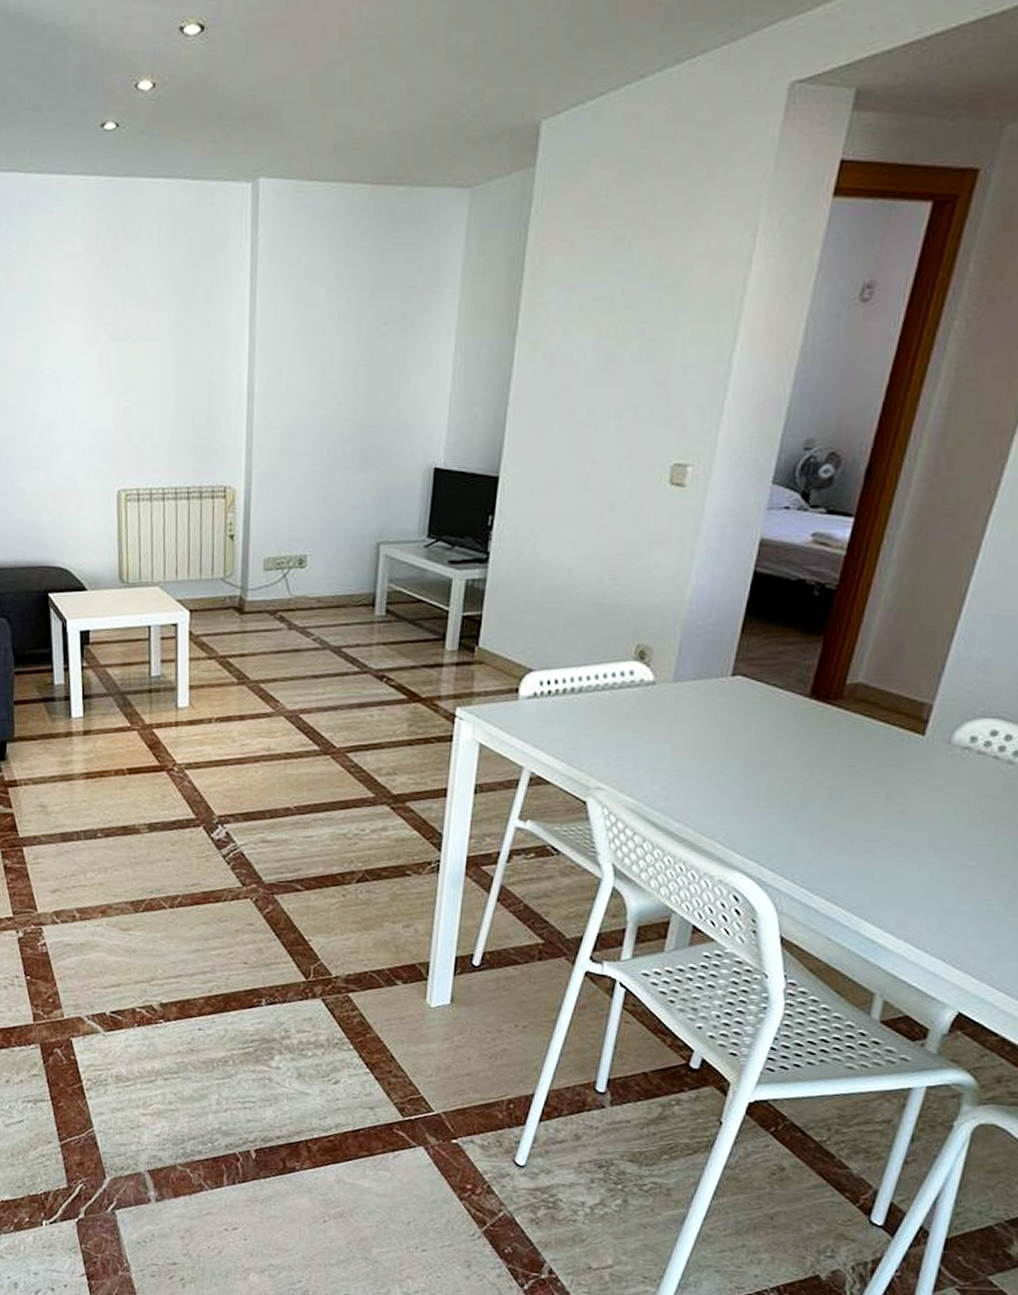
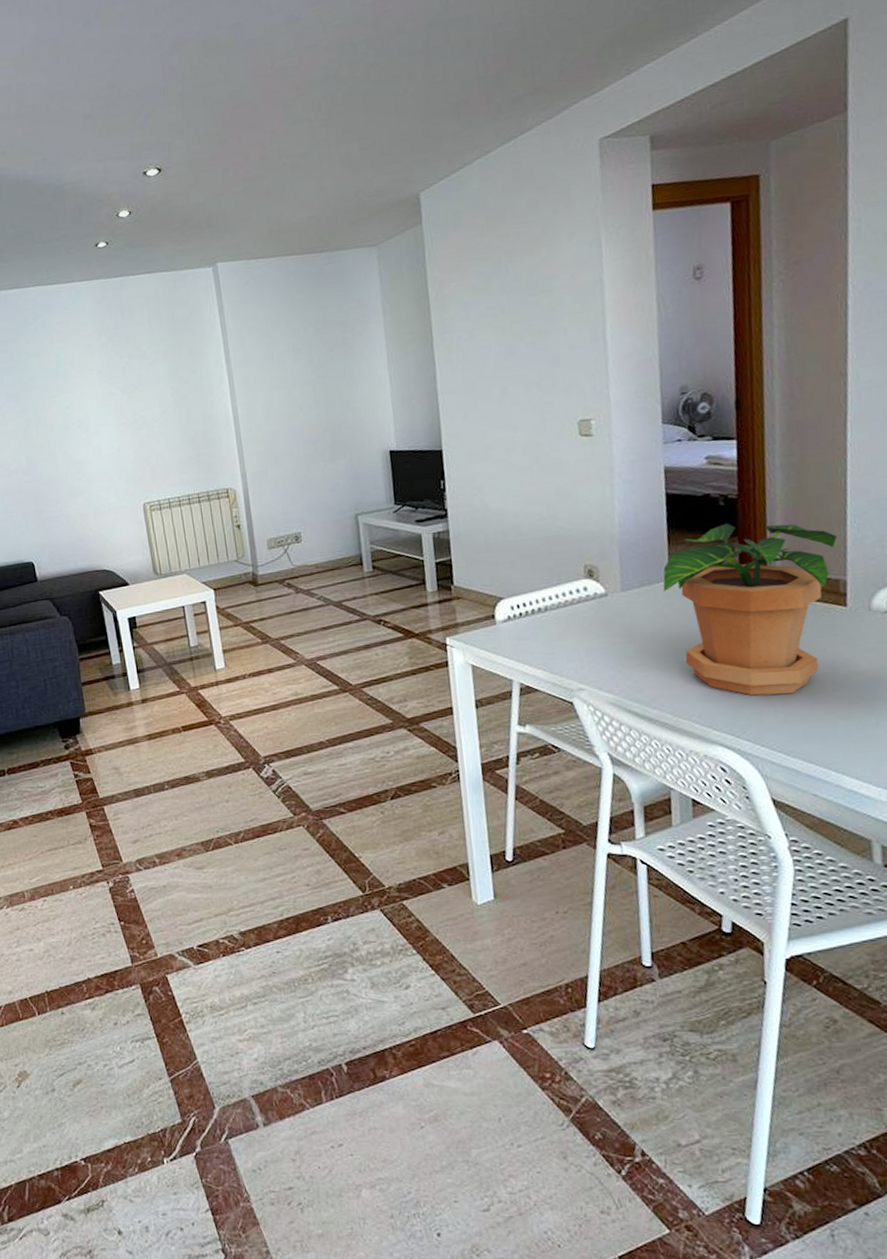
potted plant: none [721,617,939,826] -> present [663,523,838,696]

